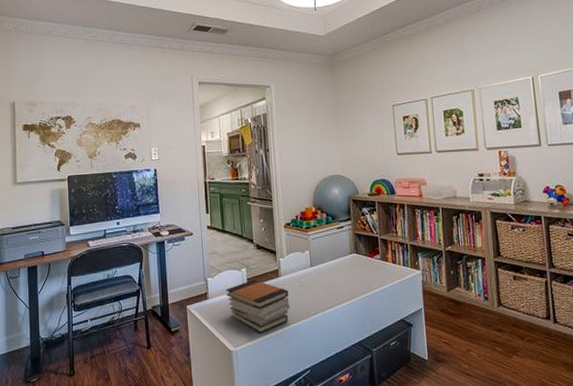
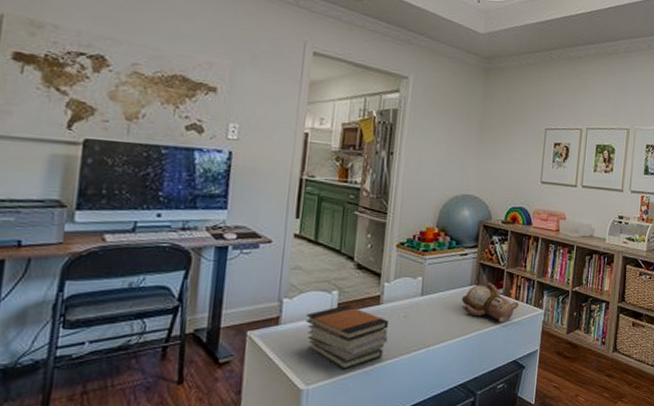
teddy bear: none [344,250,398,285] -> present [461,283,520,322]

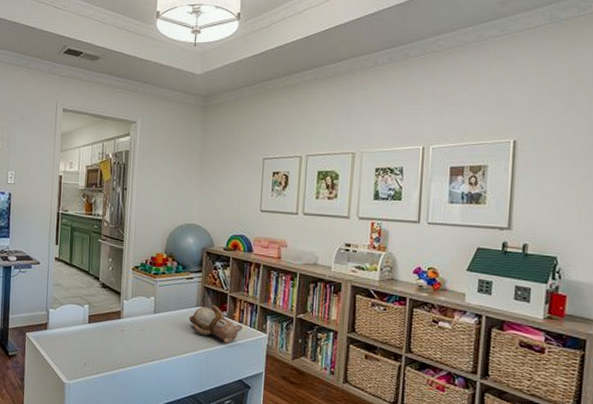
book stack: present [306,305,389,370] -> none [66,317,129,371]

